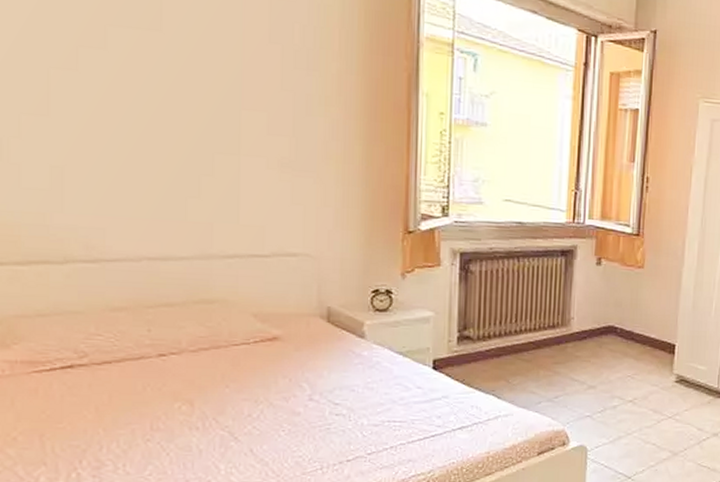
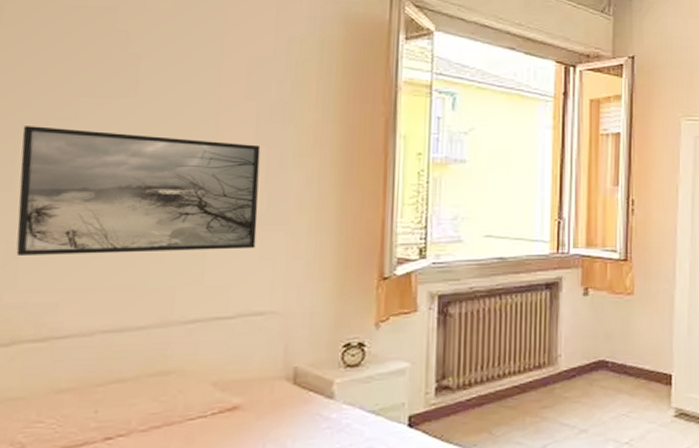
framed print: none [53,51,287,193] -> present [16,126,261,255]

